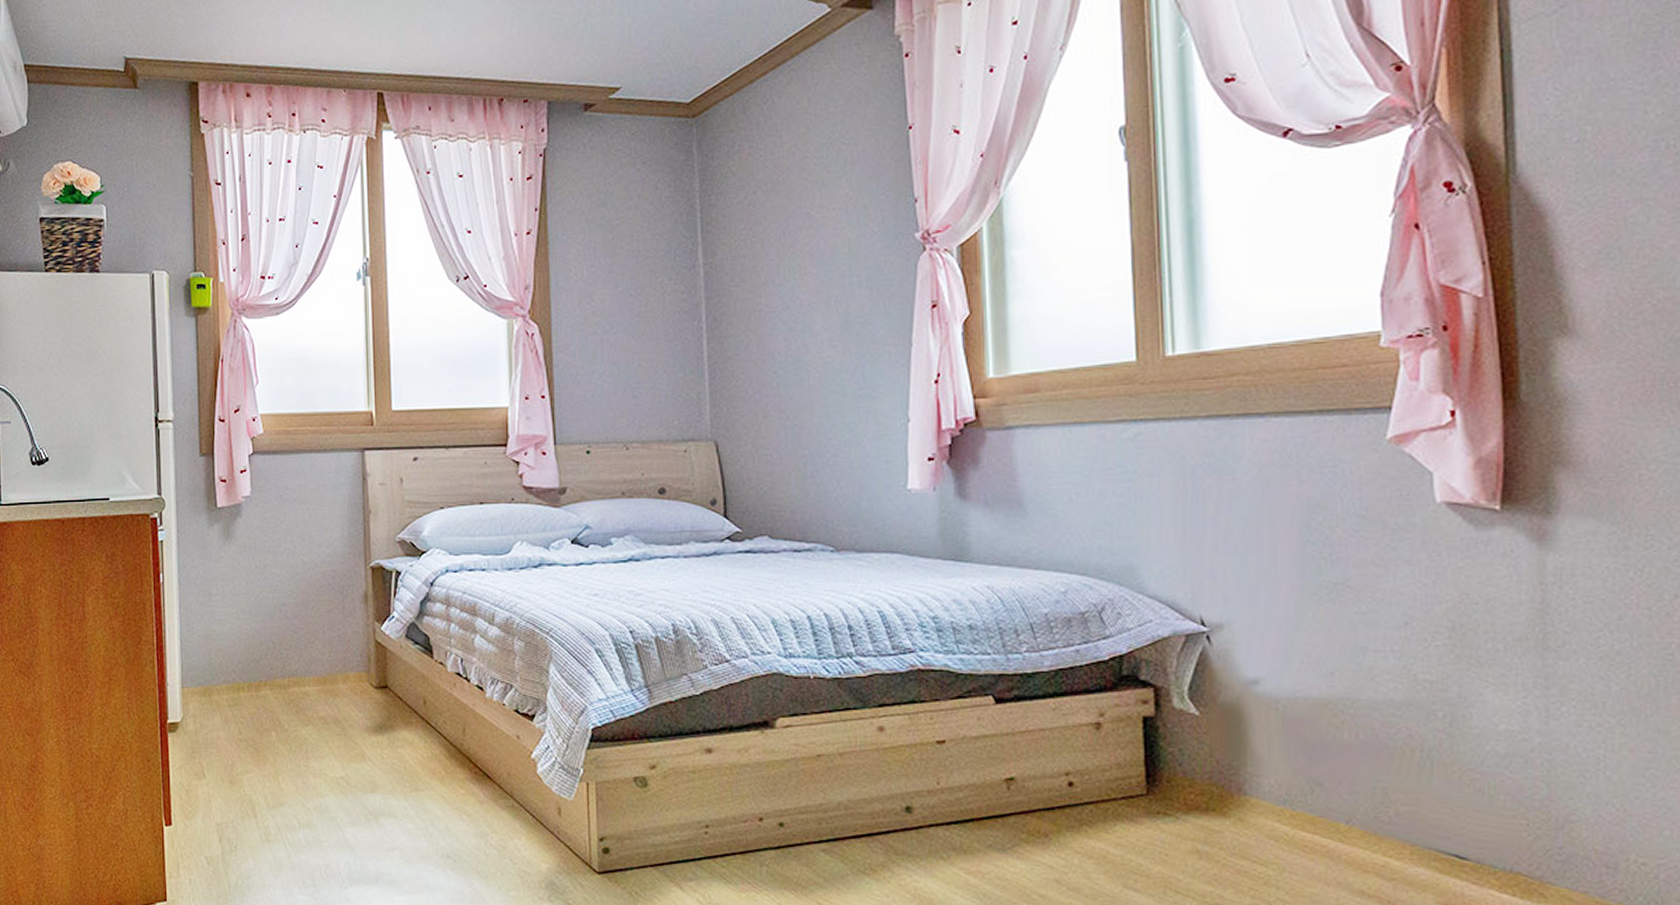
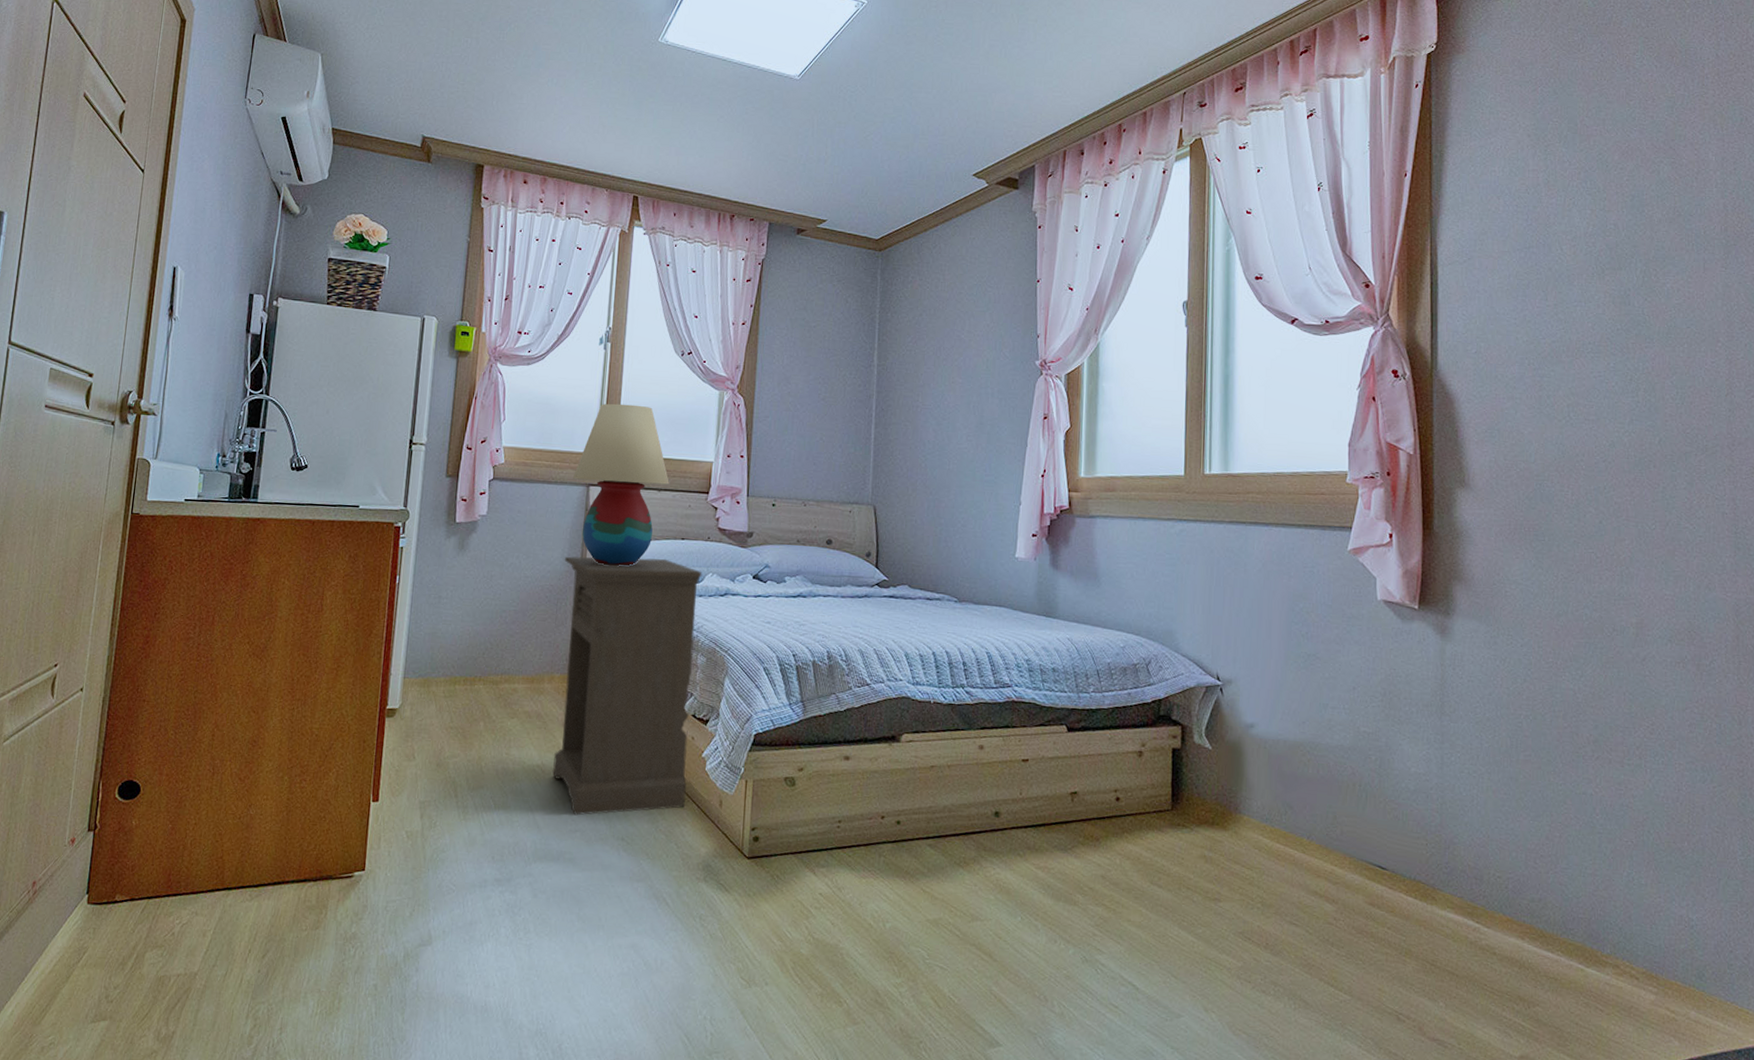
table lamp: none [343,348,458,542] -> present [572,403,669,566]
nightstand: none [344,528,518,832] -> present [553,556,702,816]

